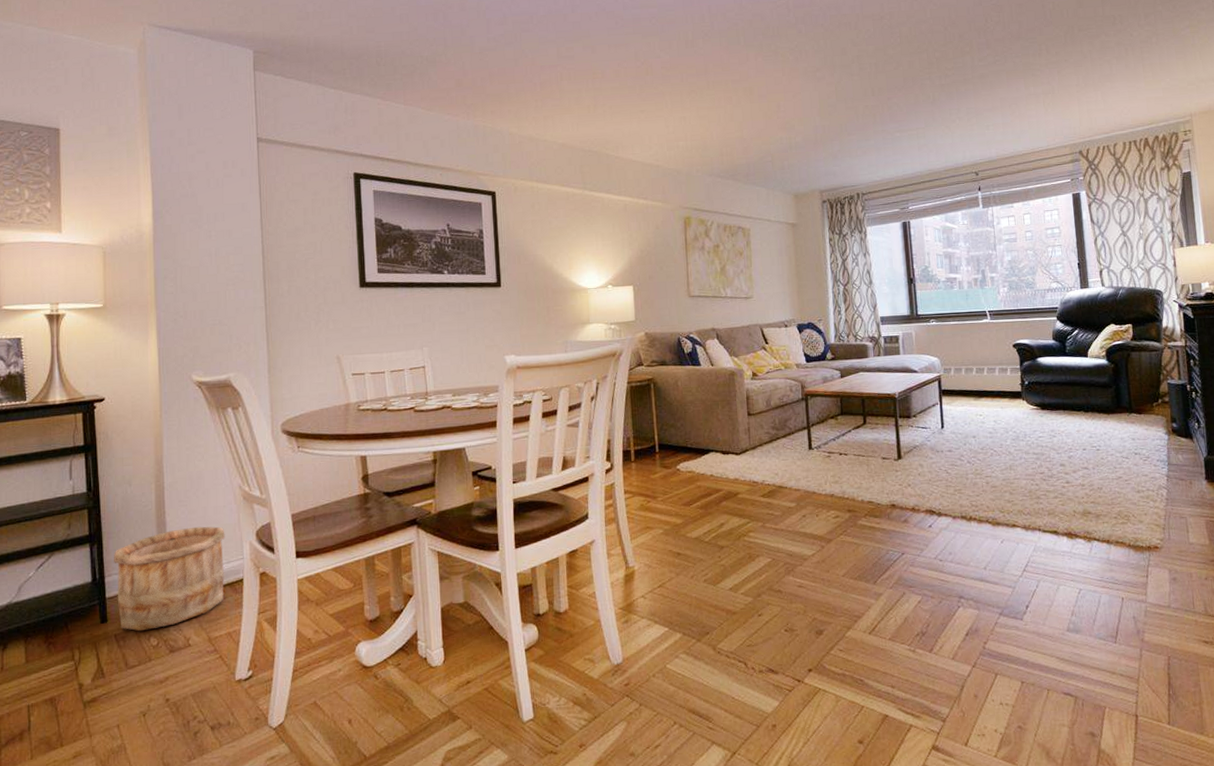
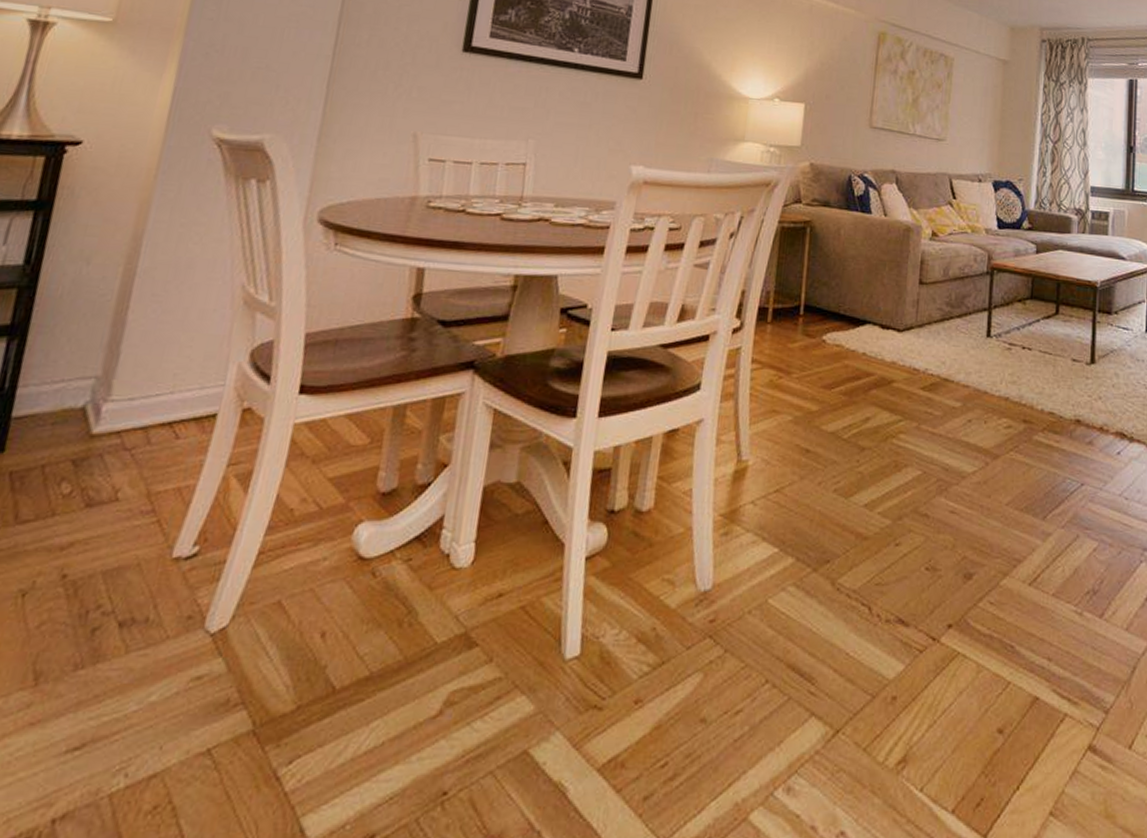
wooden bucket: present [113,526,225,632] -> none [22,333,208,472]

